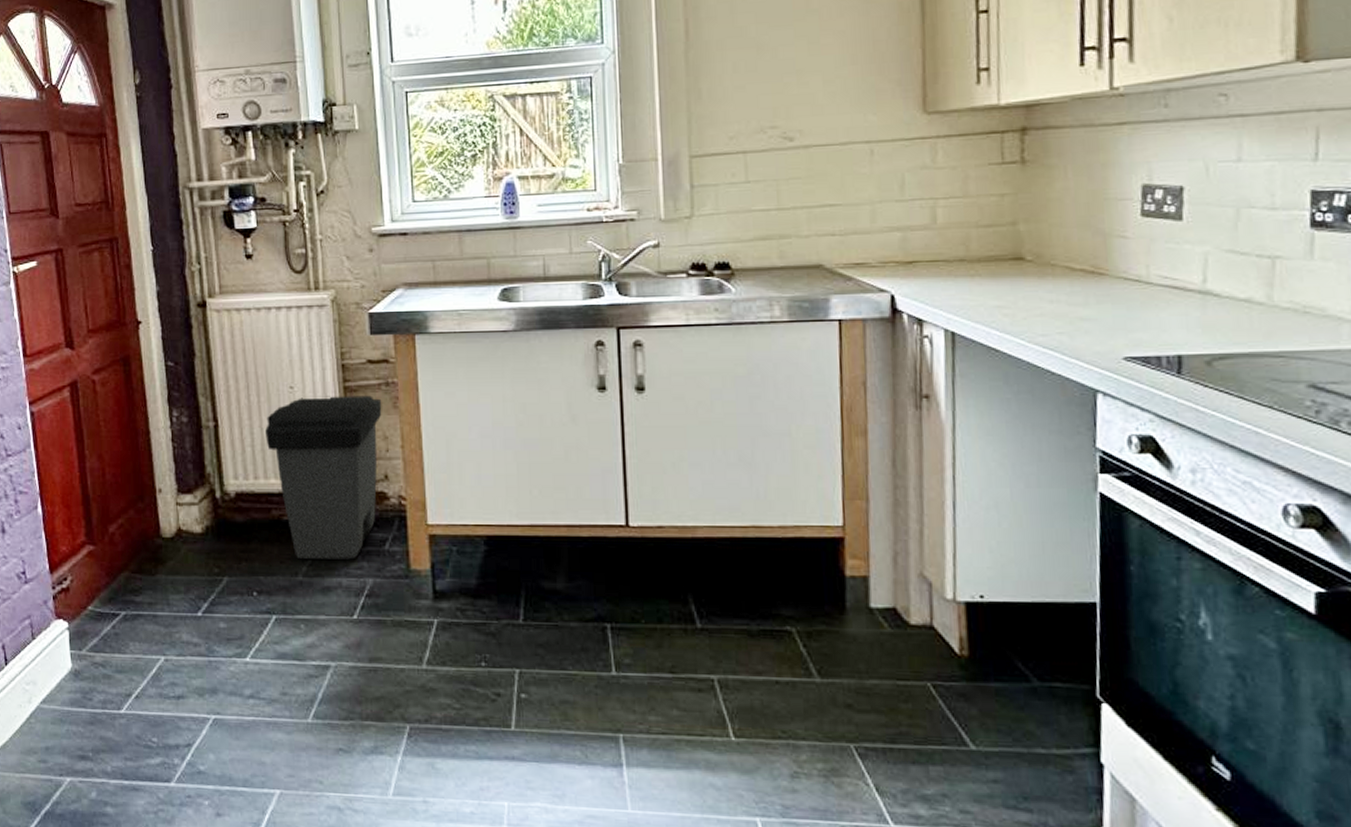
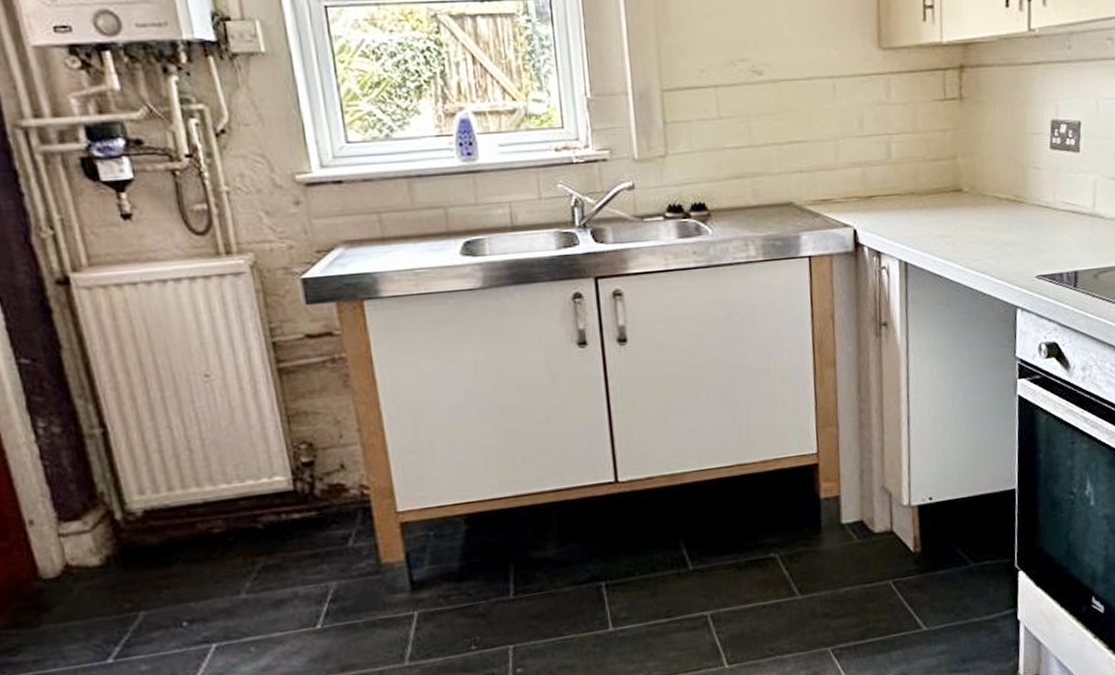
trash can: present [265,395,382,560] -> none [176,375,334,575]

